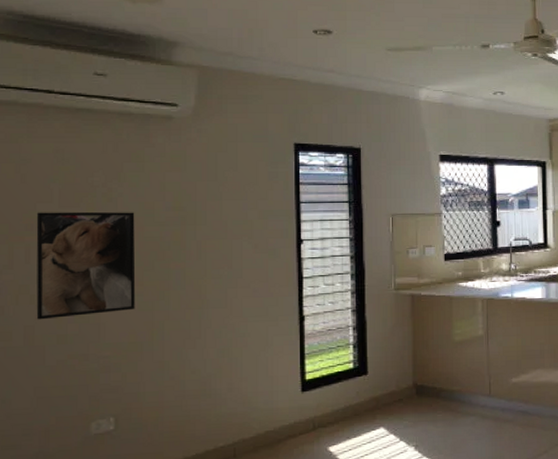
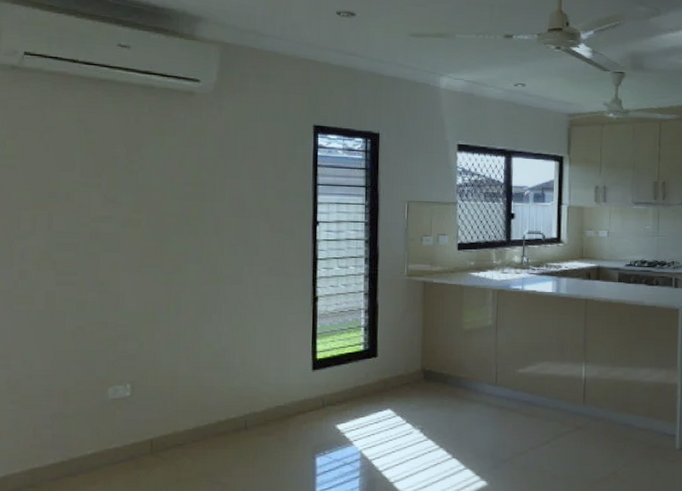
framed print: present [36,211,136,320] -> none [57,180,155,286]

